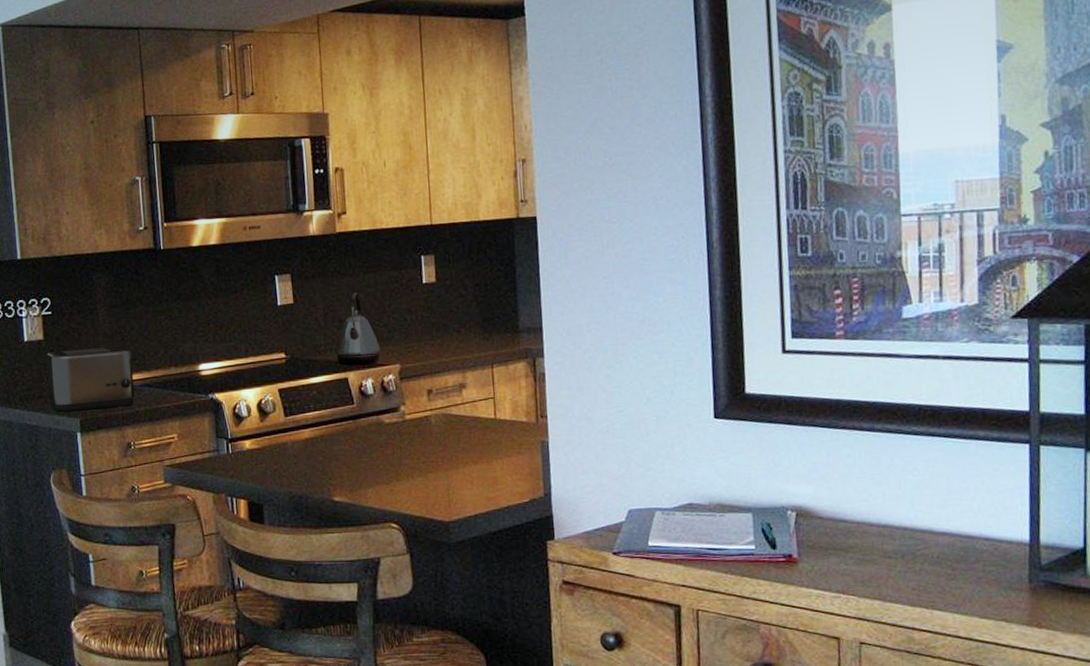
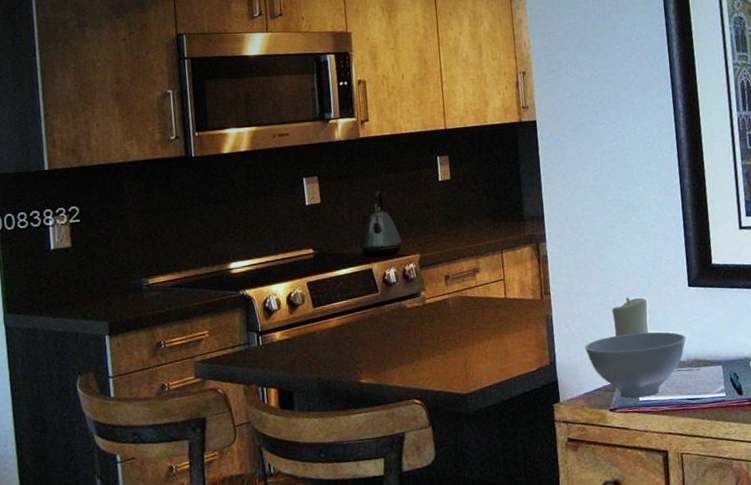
toaster: present [46,345,137,413] -> none [74,249,168,317]
bowl: none [585,468,710,542] -> present [584,331,687,398]
candle: none [619,426,663,471] -> present [612,297,649,337]

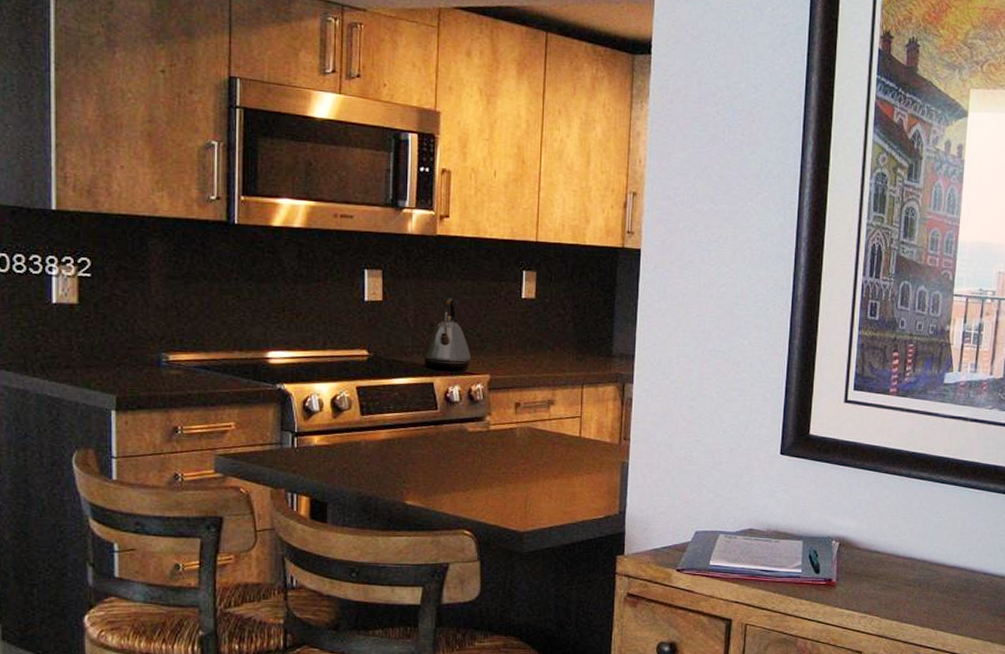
bowl: present [584,331,687,398] -> none [659,493,770,562]
candle: present [612,297,649,337] -> none [694,455,734,496]

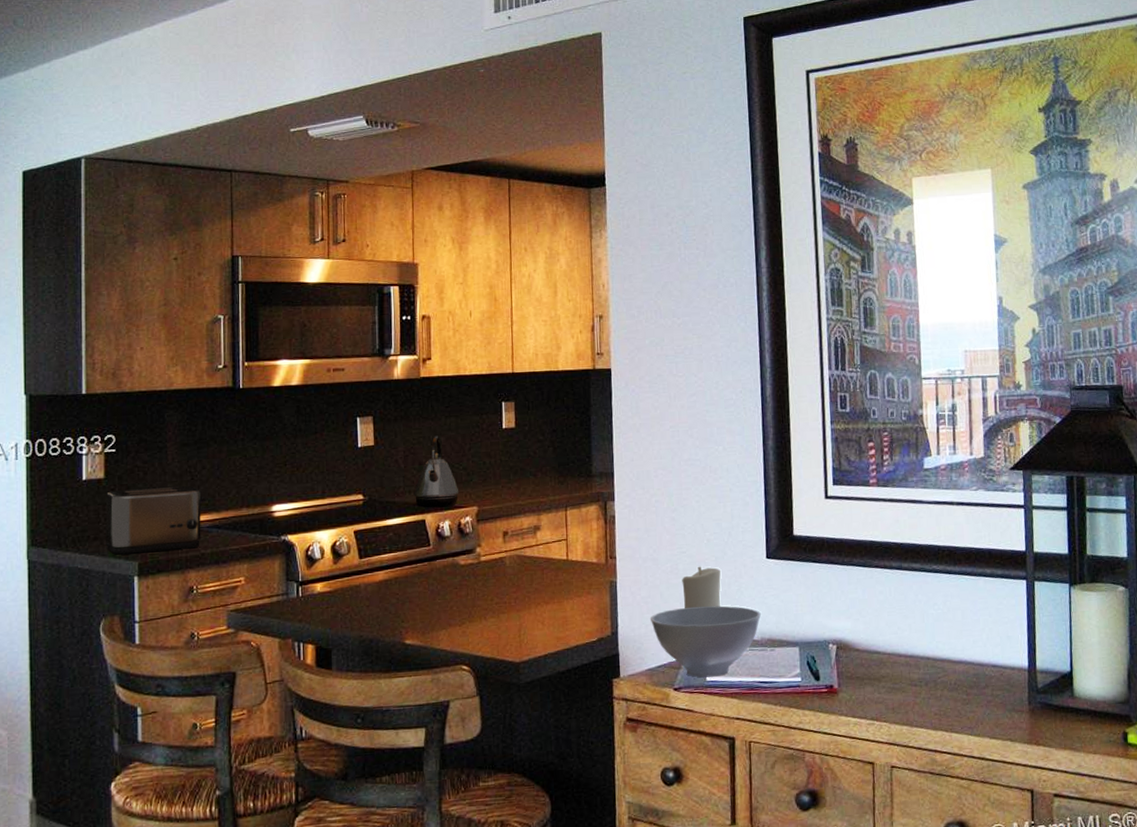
toaster: none [79,318,195,388] -> present [105,485,207,556]
bowl: none [659,493,770,562] -> present [649,605,762,678]
candle: none [694,455,734,496] -> present [682,566,721,609]

